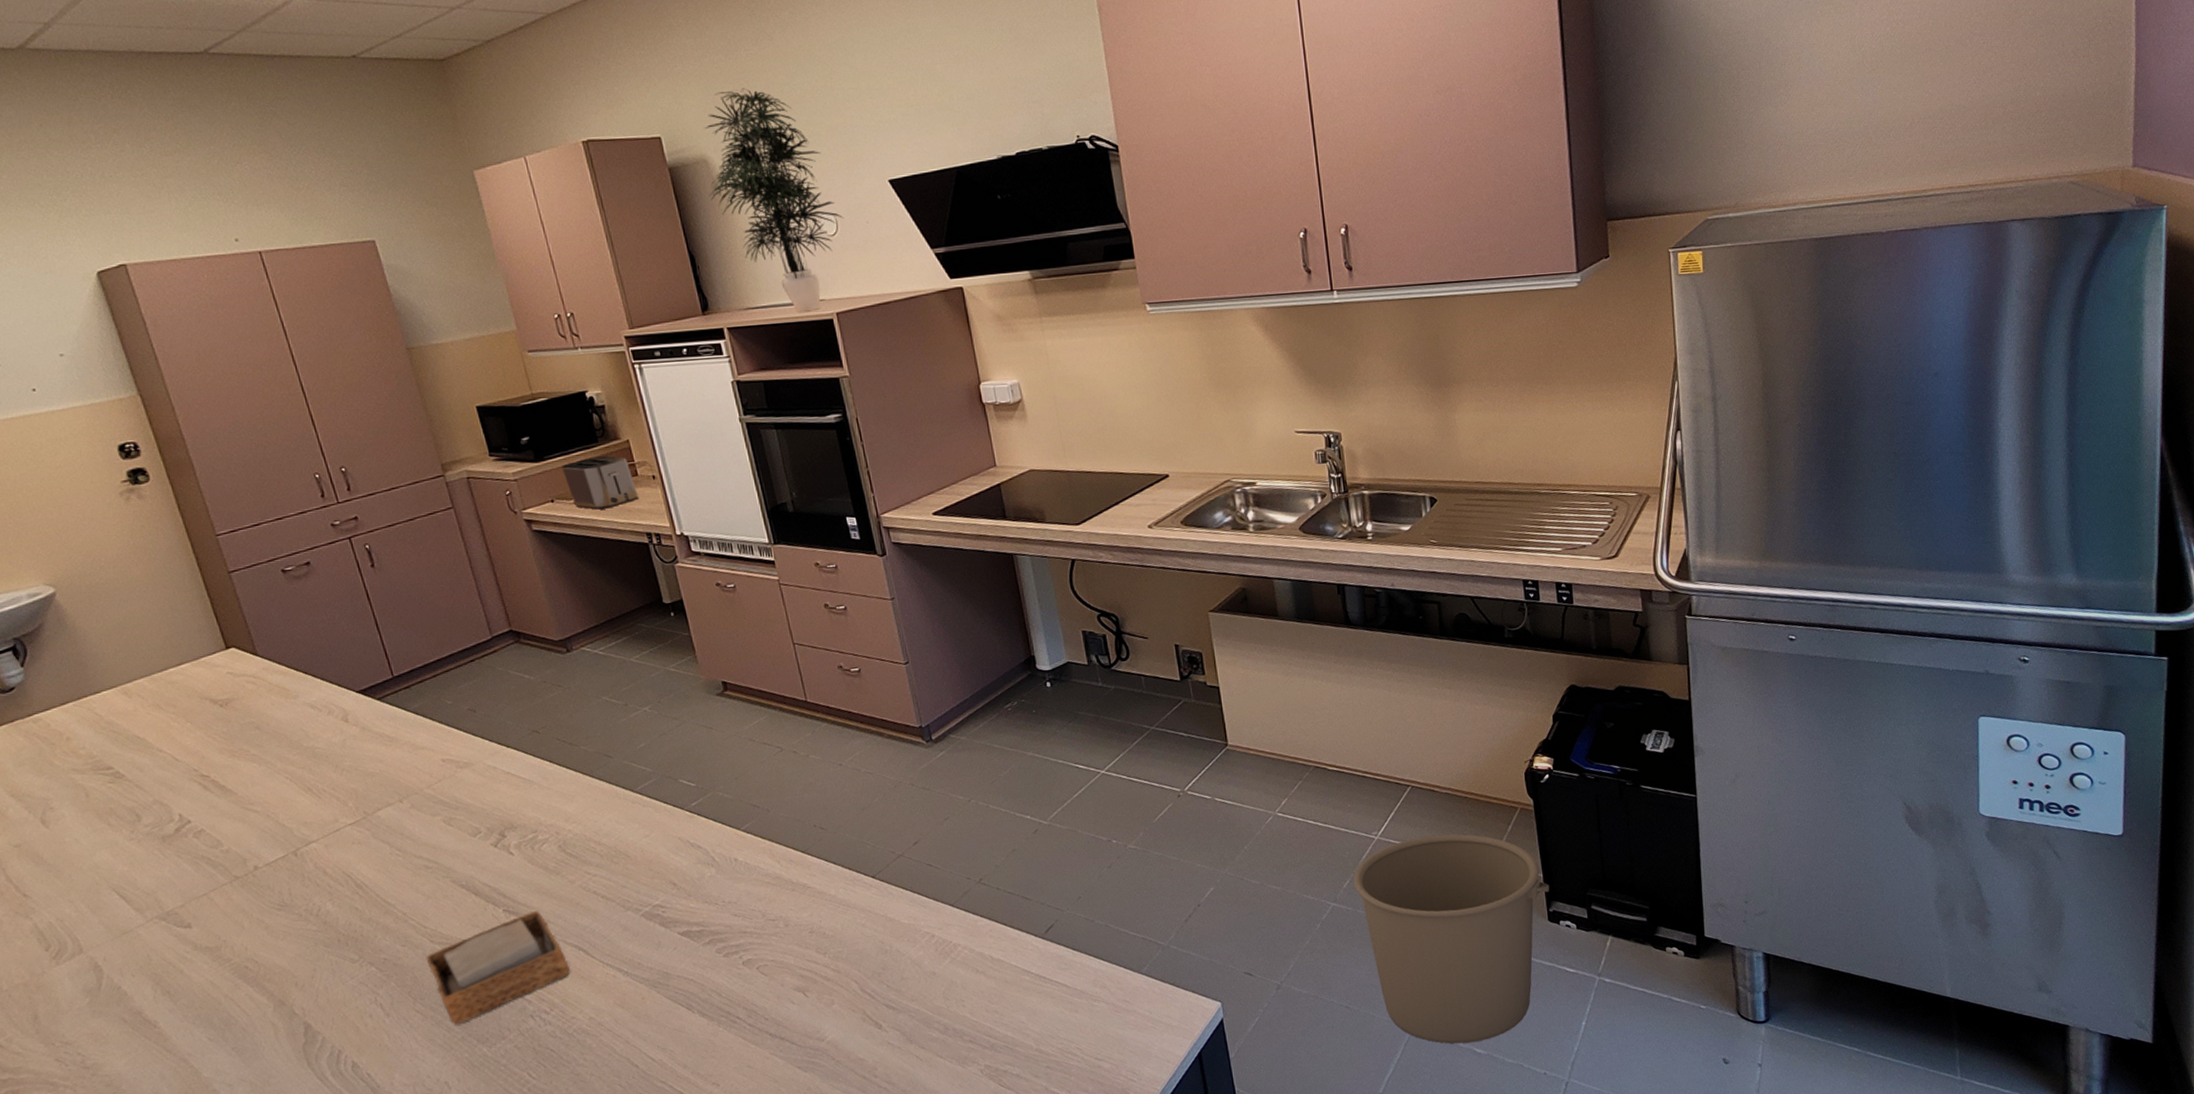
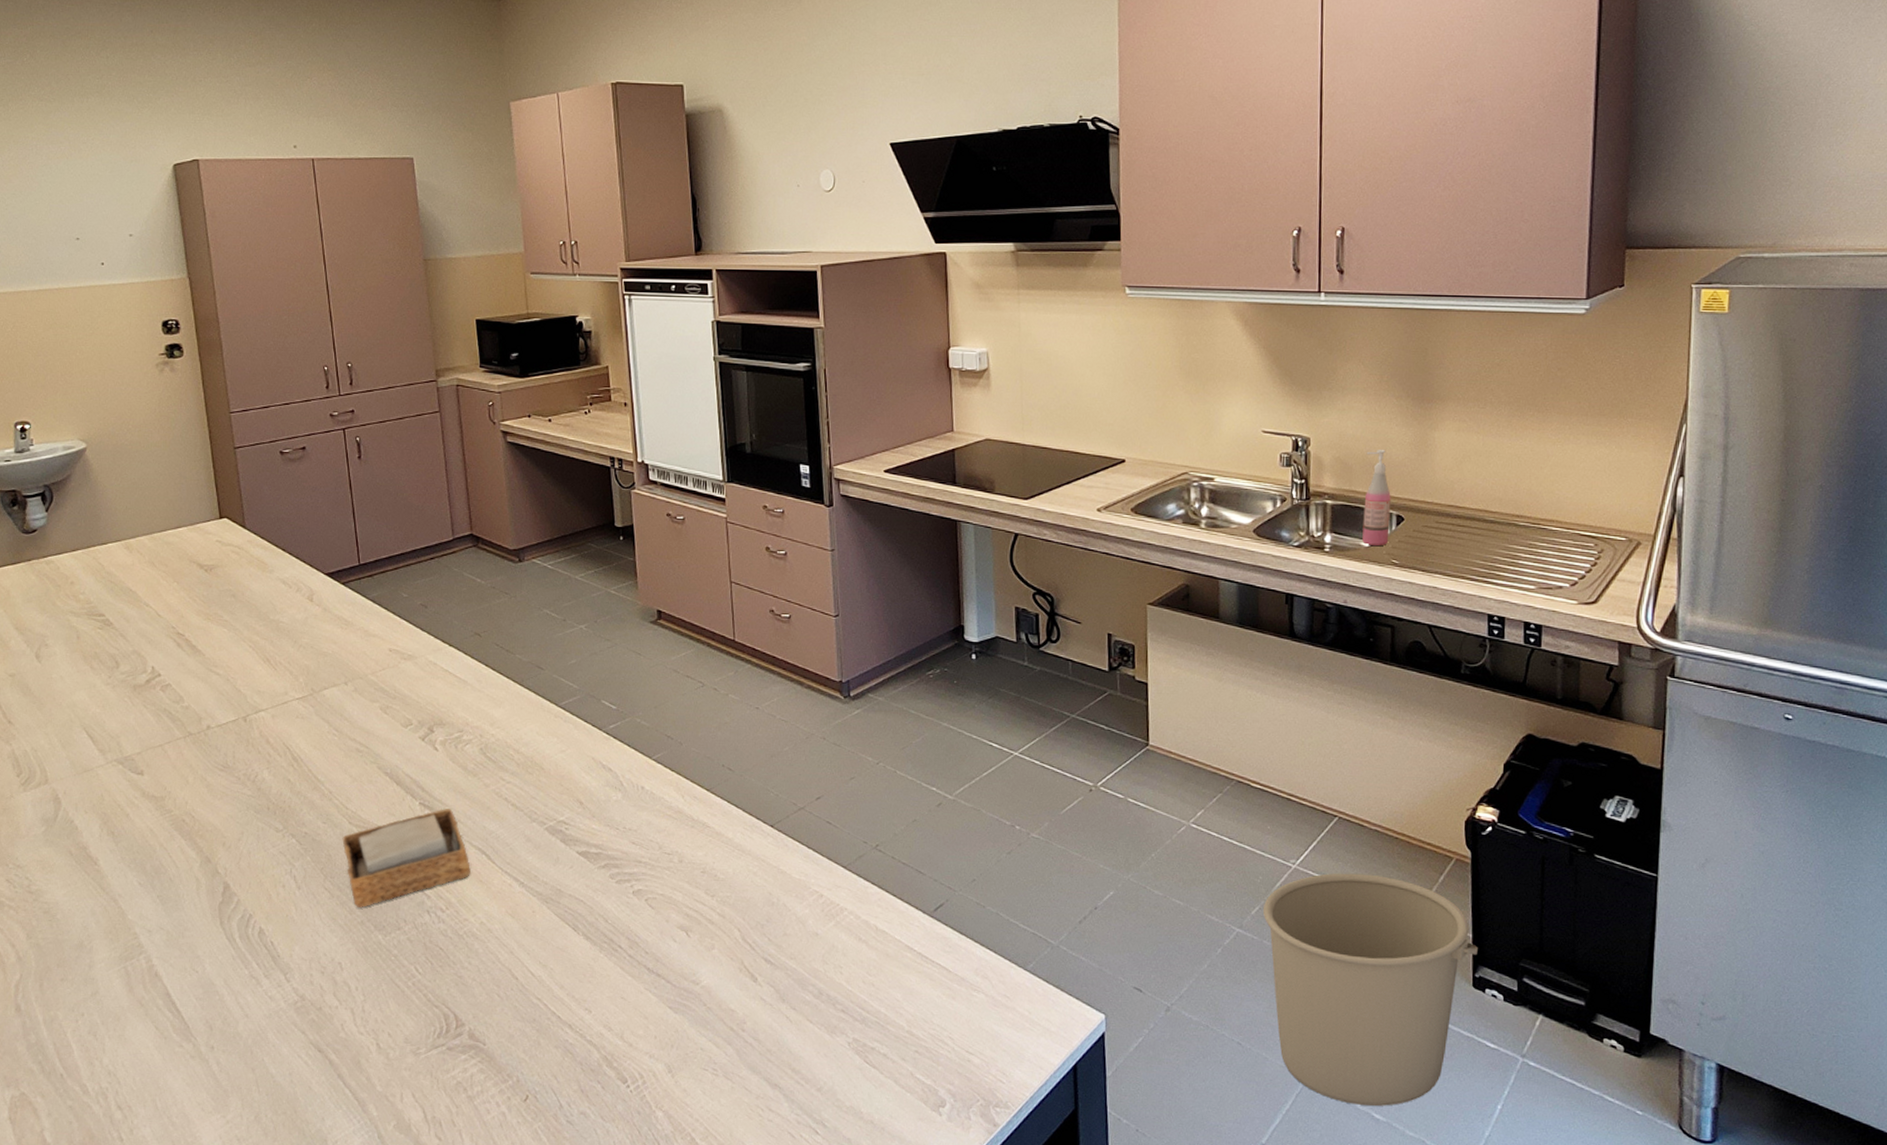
toaster: present [562,456,638,511] -> none [543,379,608,430]
plant: present [704,88,844,314] -> none [719,45,842,263]
soap dispenser: none [1394,436,1426,530] -> present [1362,450,1391,547]

